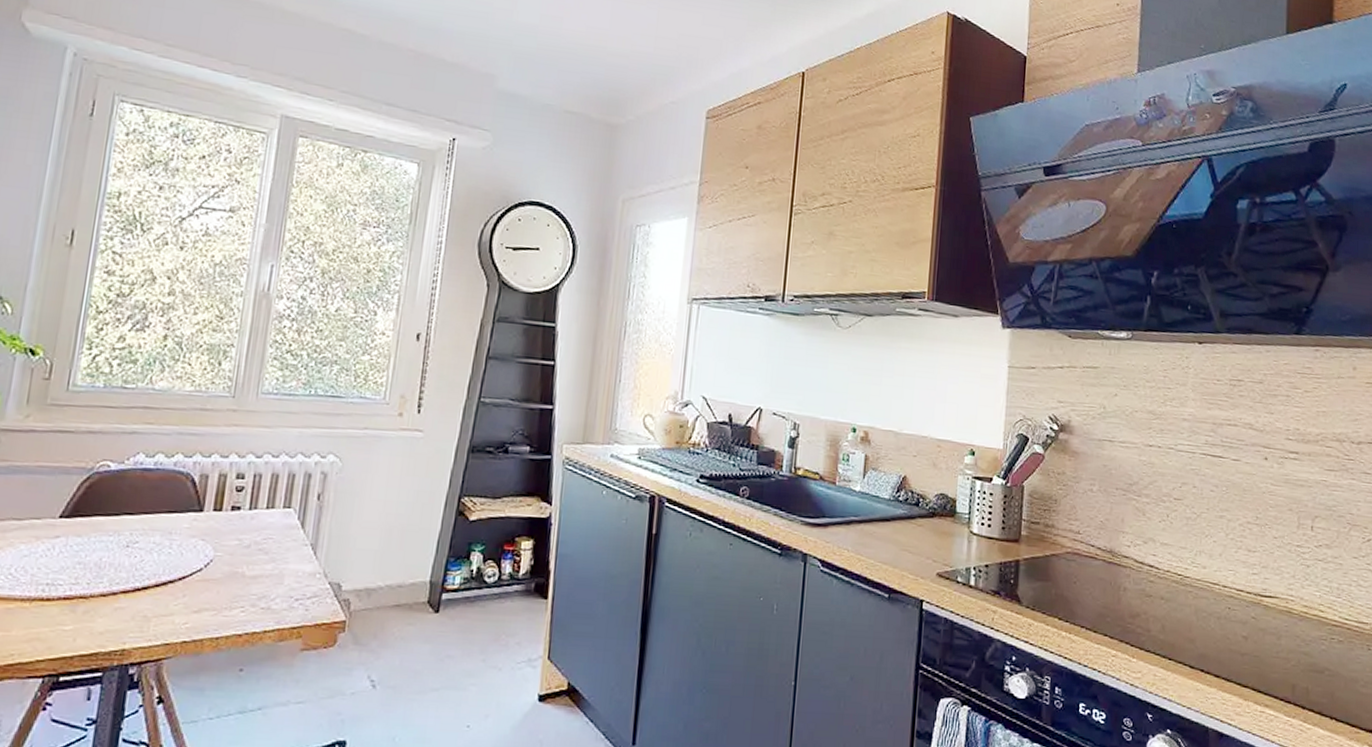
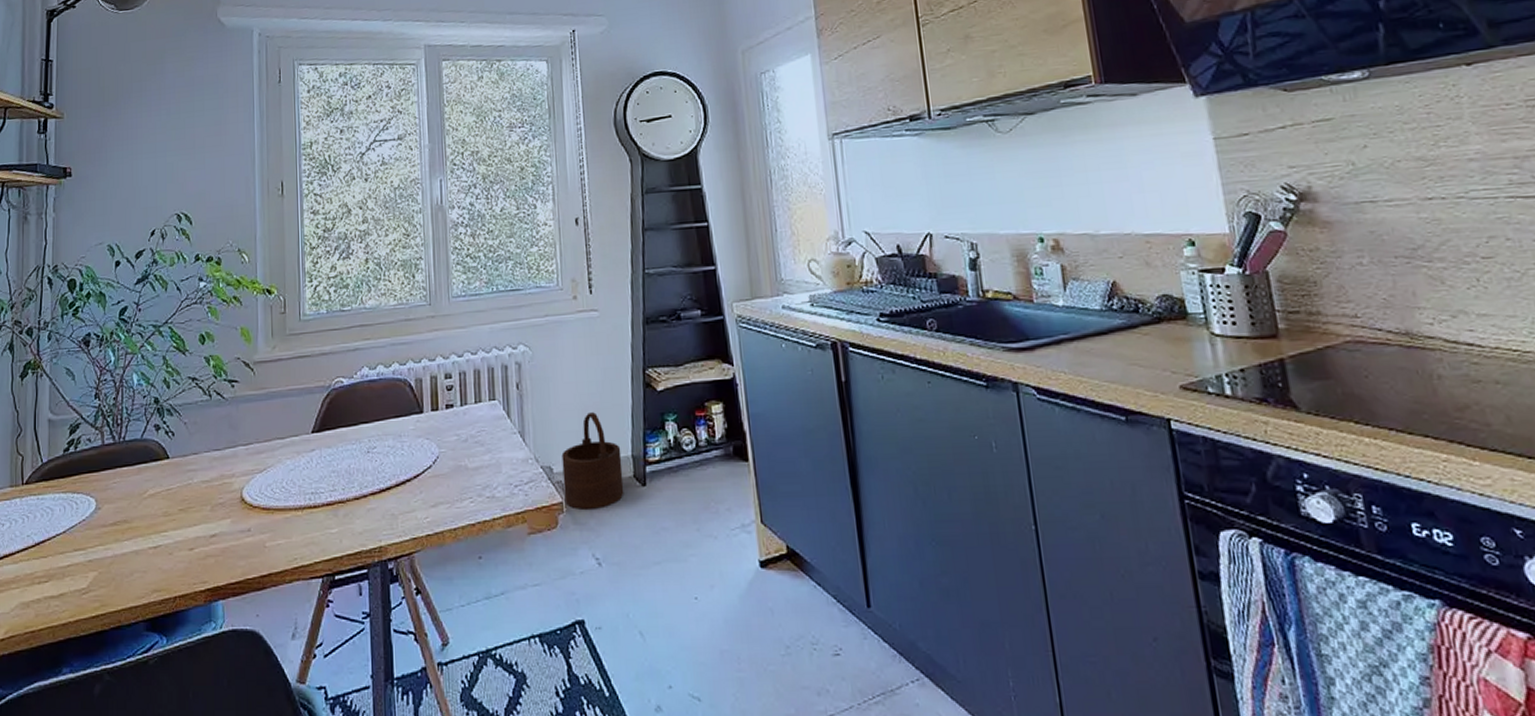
wooden bucket: none [348,533,420,631] -> present [561,412,624,510]

